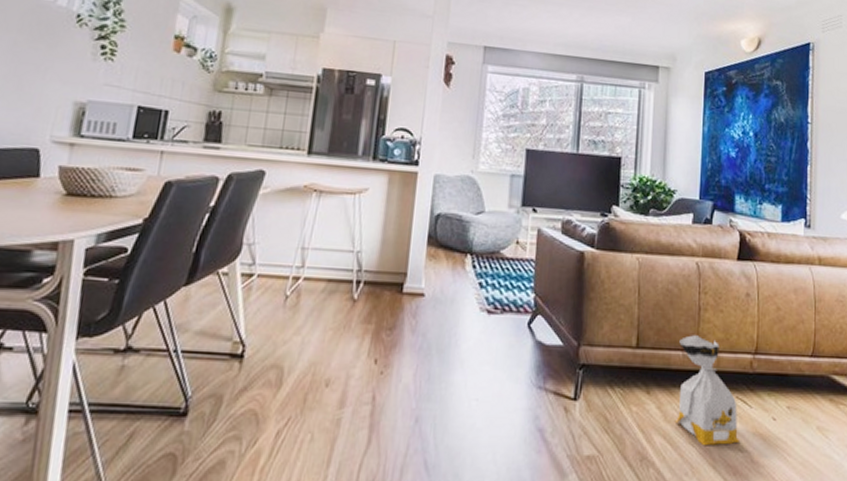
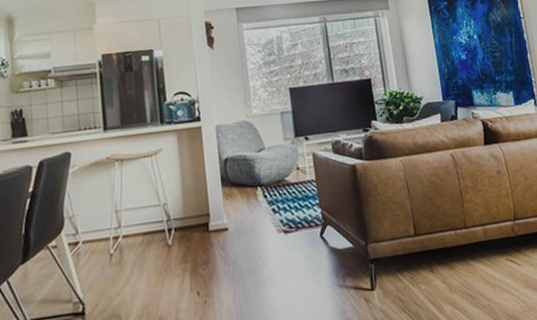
bag: present [674,335,739,446] -> none [449,215,516,306]

